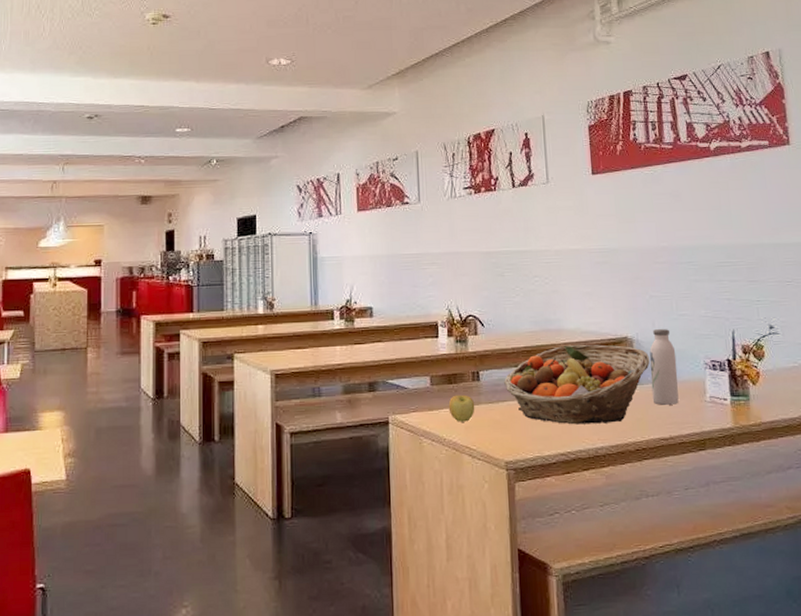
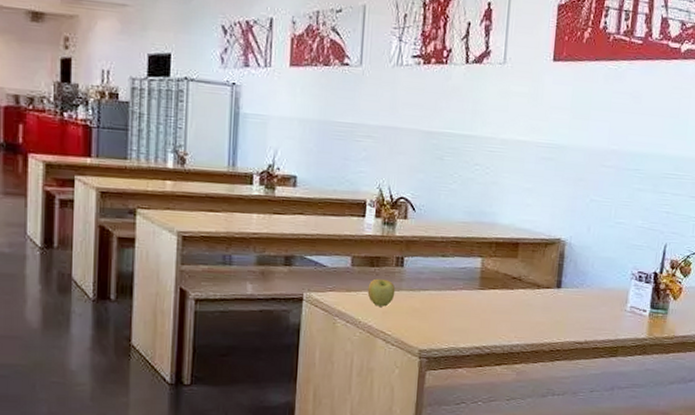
fruit basket: present [504,344,651,425] -> none [428,240,580,323]
water bottle: present [650,328,679,405] -> none [574,234,606,311]

